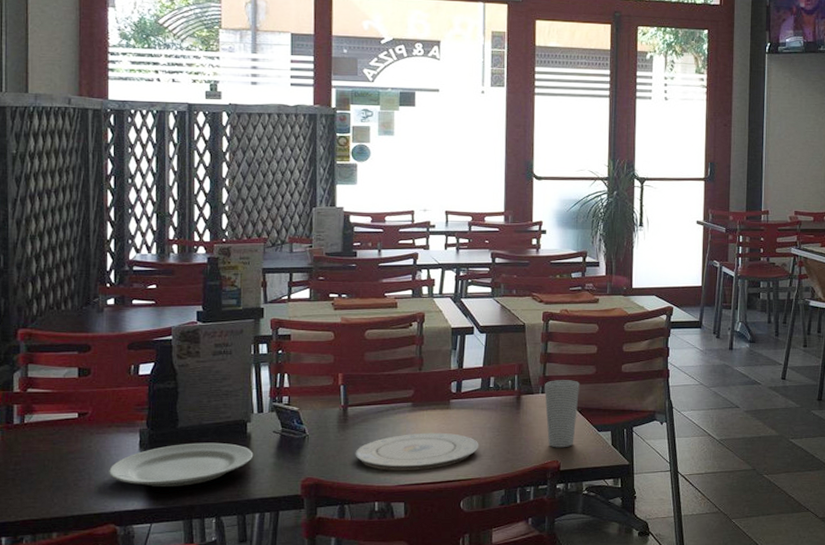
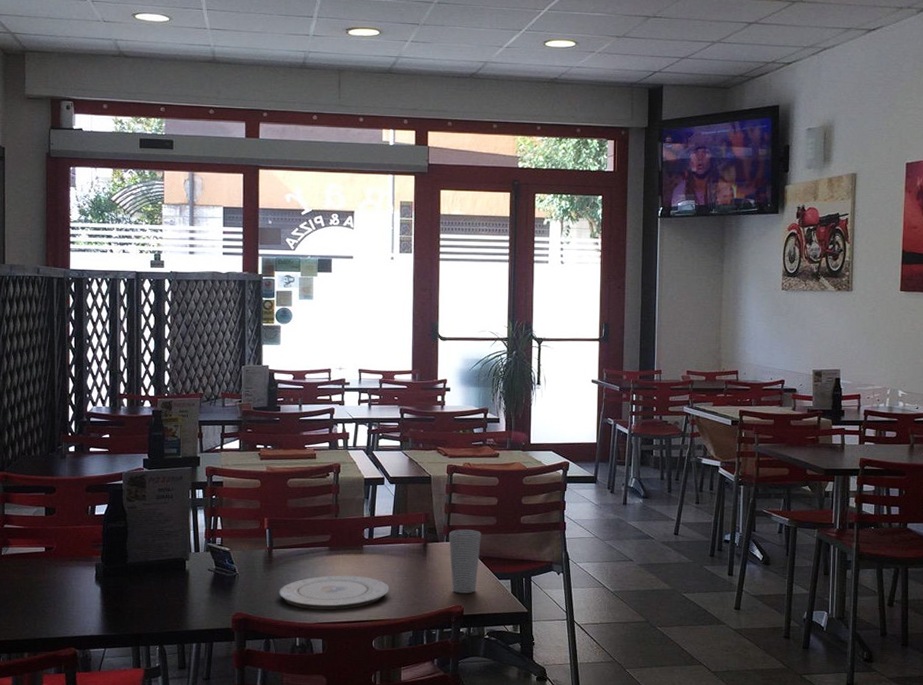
plate: present [109,442,254,487] -> none [70,577,191,616]

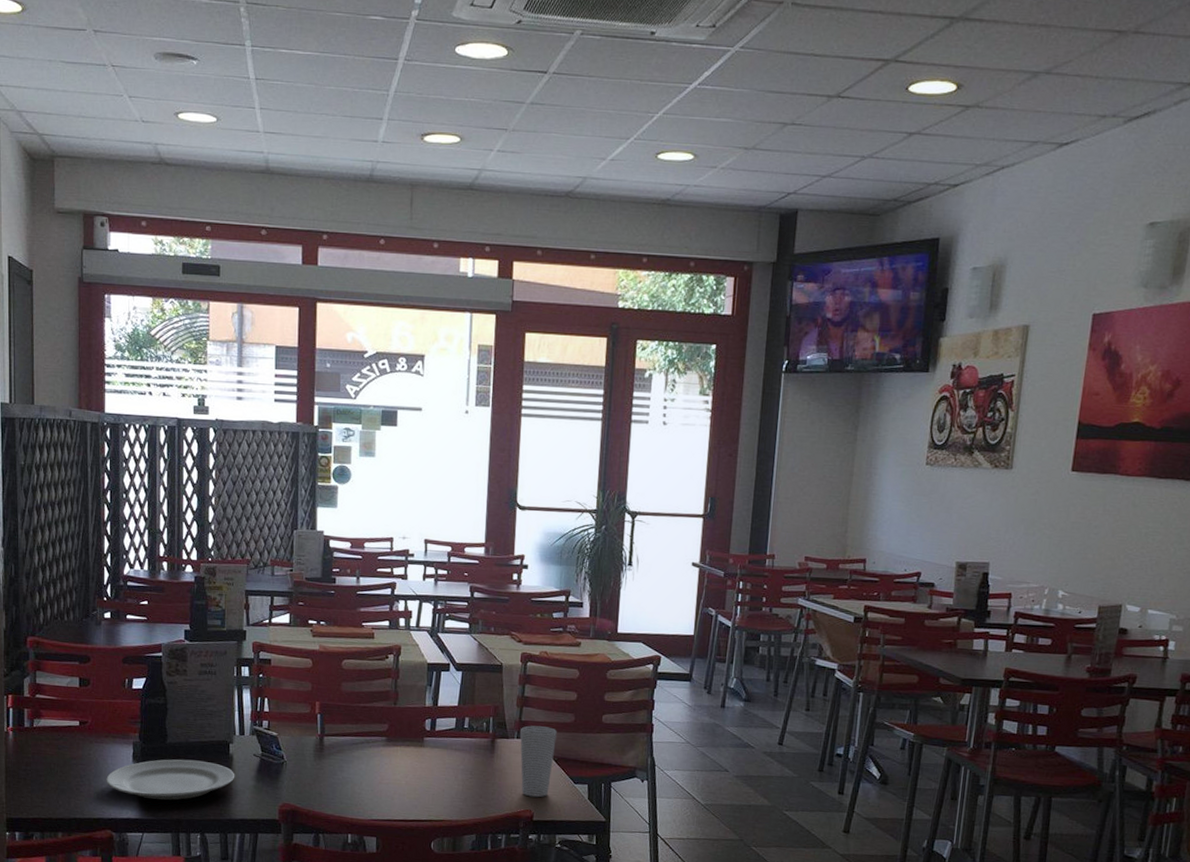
plate: none [70,577,191,616] -> present [106,759,235,800]
plate: present [279,575,389,610] -> none [330,768,452,807]

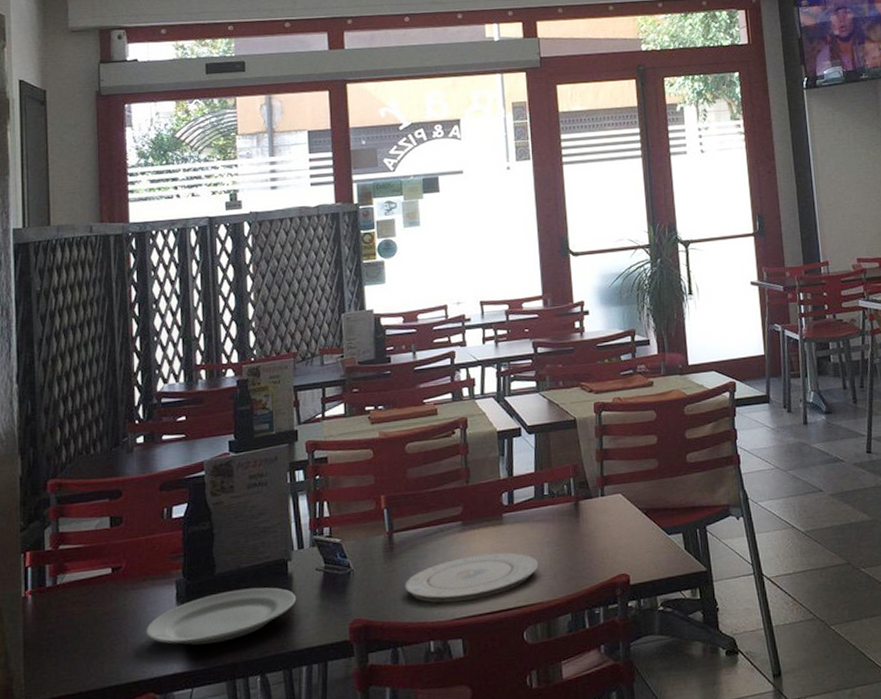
plate: none [330,768,452,807] -> present [404,552,539,603]
cup: present [519,725,557,798] -> none [603,477,643,559]

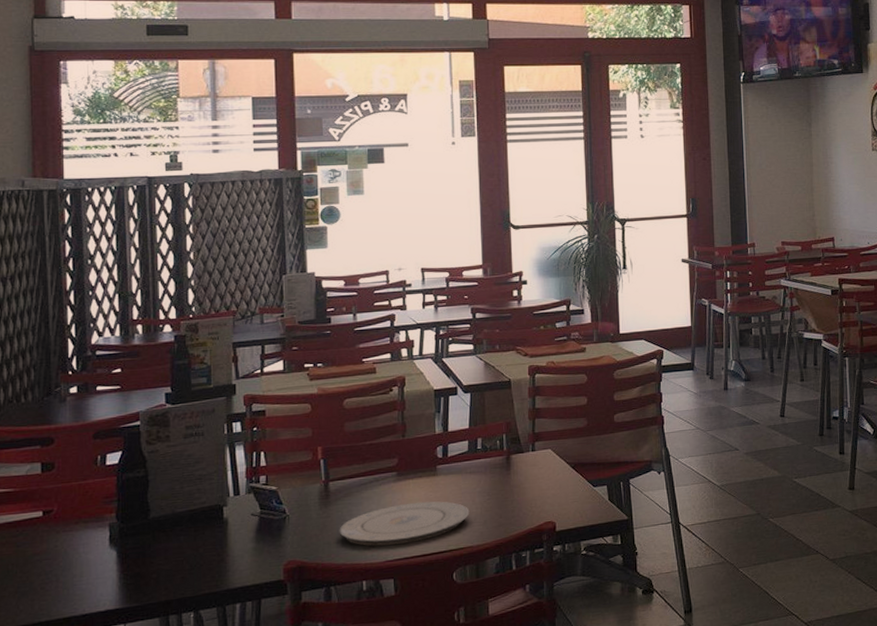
plate: present [146,587,297,645] -> none [78,530,232,584]

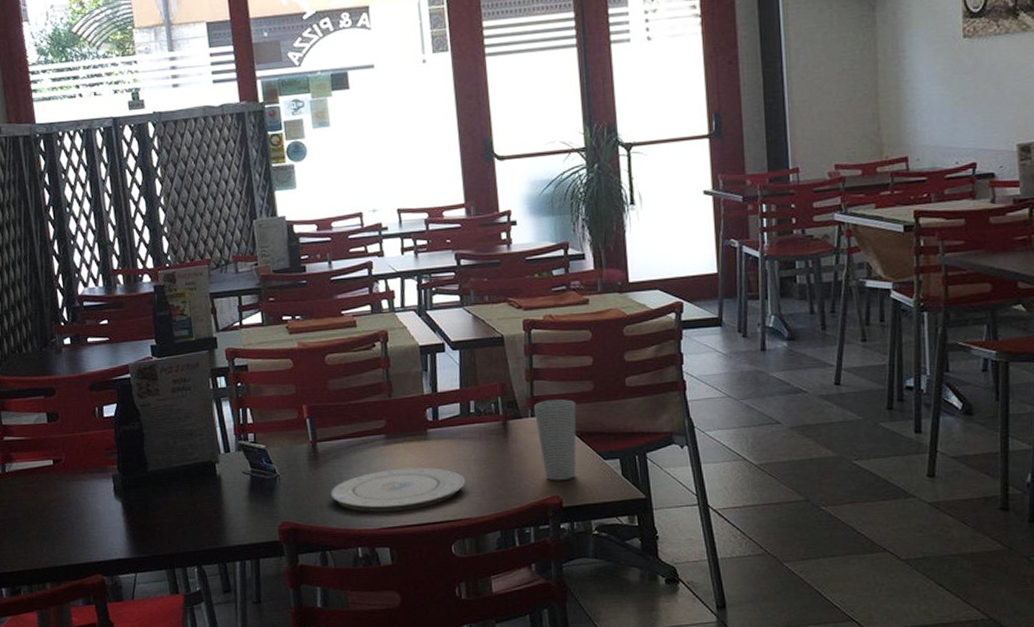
cup: none [534,434,571,508] -> present [533,398,577,481]

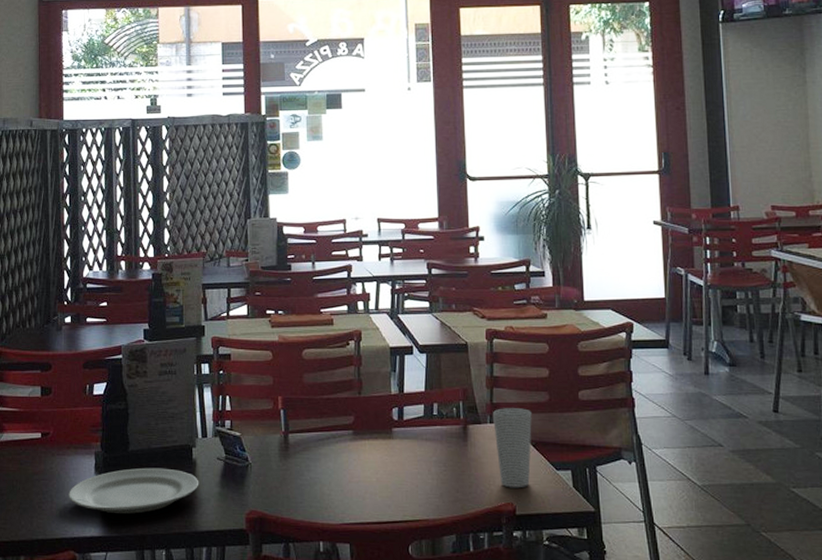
plate: none [89,486,227,535] -> present [69,467,199,514]
plate: present [330,467,466,512] -> none [297,464,426,507]

